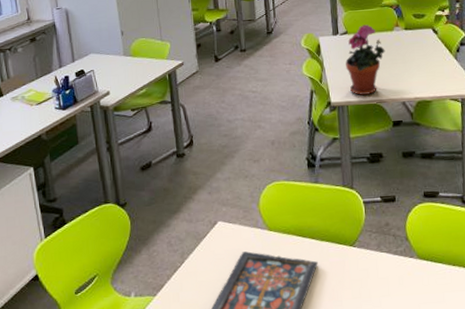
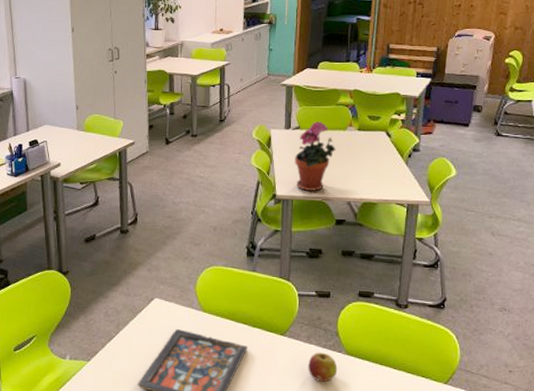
fruit: none [381,259,412,291] -> present [308,352,338,383]

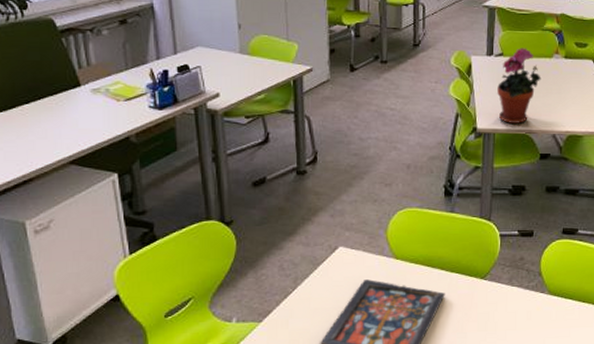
fruit: present [308,352,338,383] -> none [510,294,540,325]

